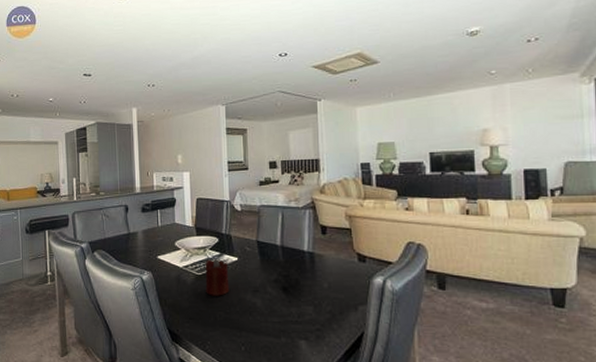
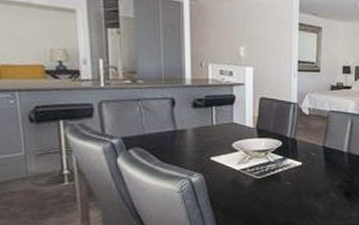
candle: present [205,258,230,296] -> none [265,162,291,200]

